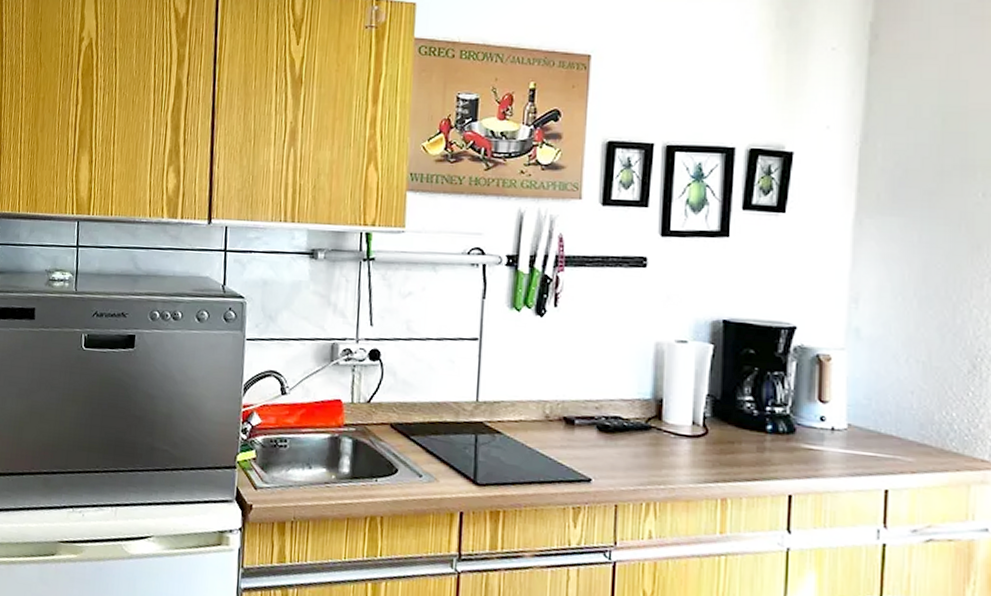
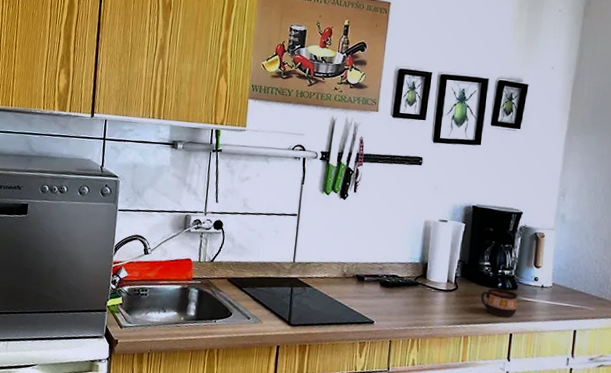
cup: none [742,431,797,473] -> present [480,287,518,318]

